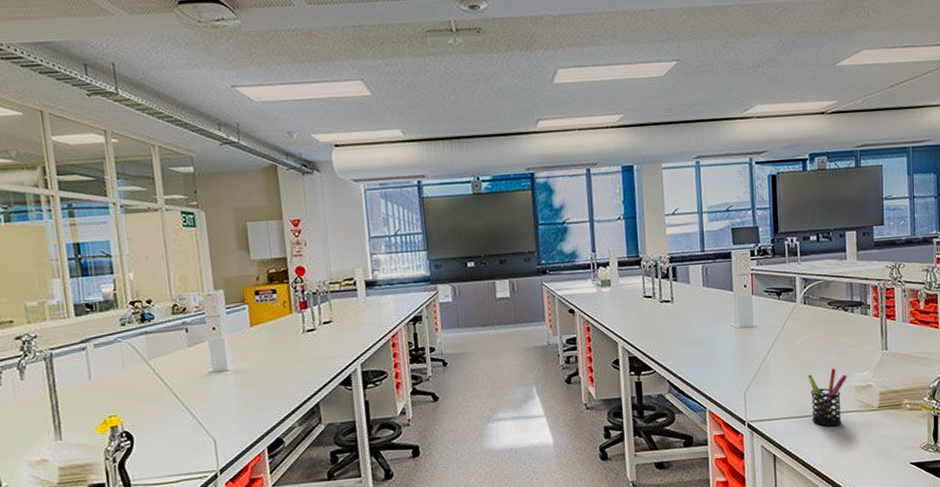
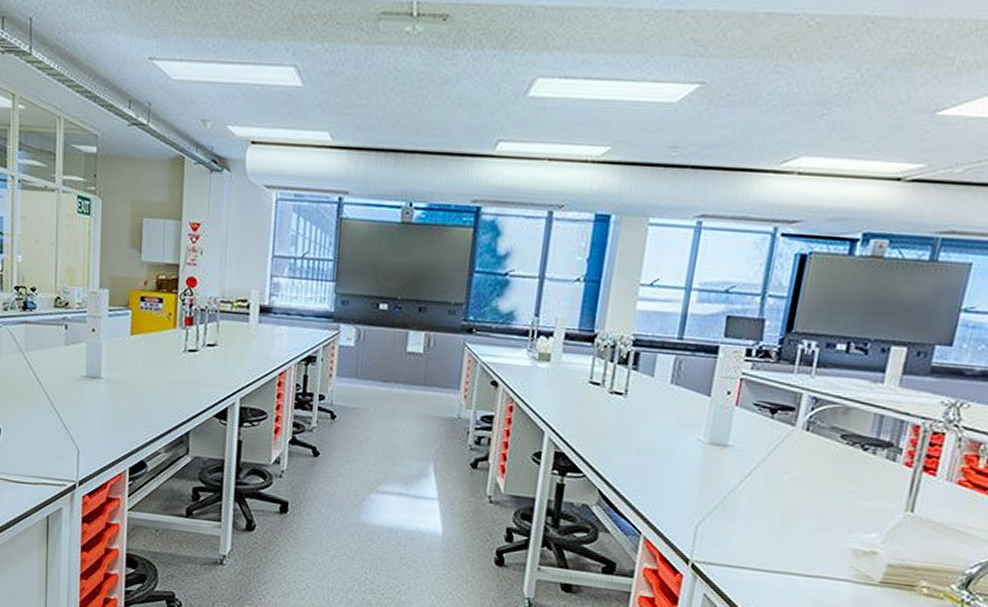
pen holder: present [807,368,847,426] -> none [781,520,845,593]

